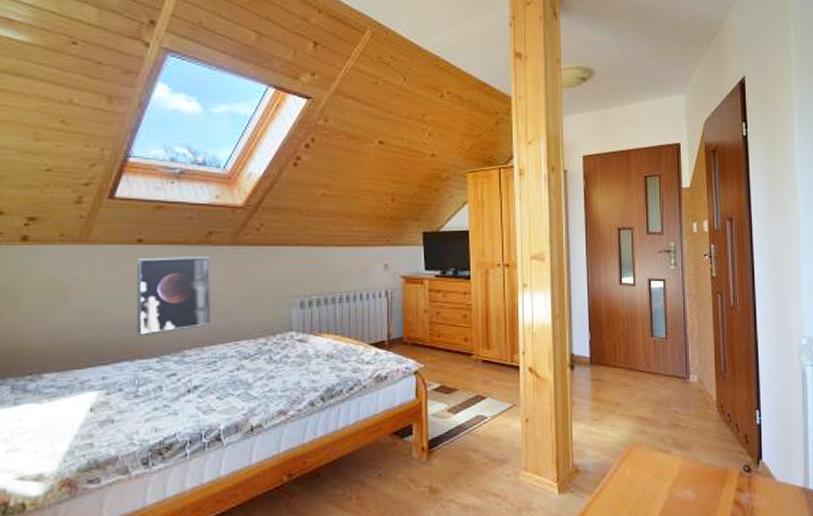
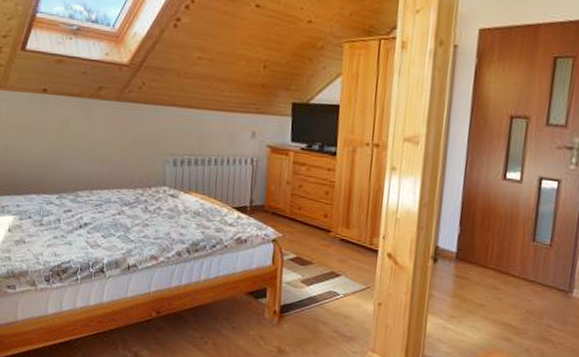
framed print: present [136,255,211,337] -> none [42,106,100,175]

